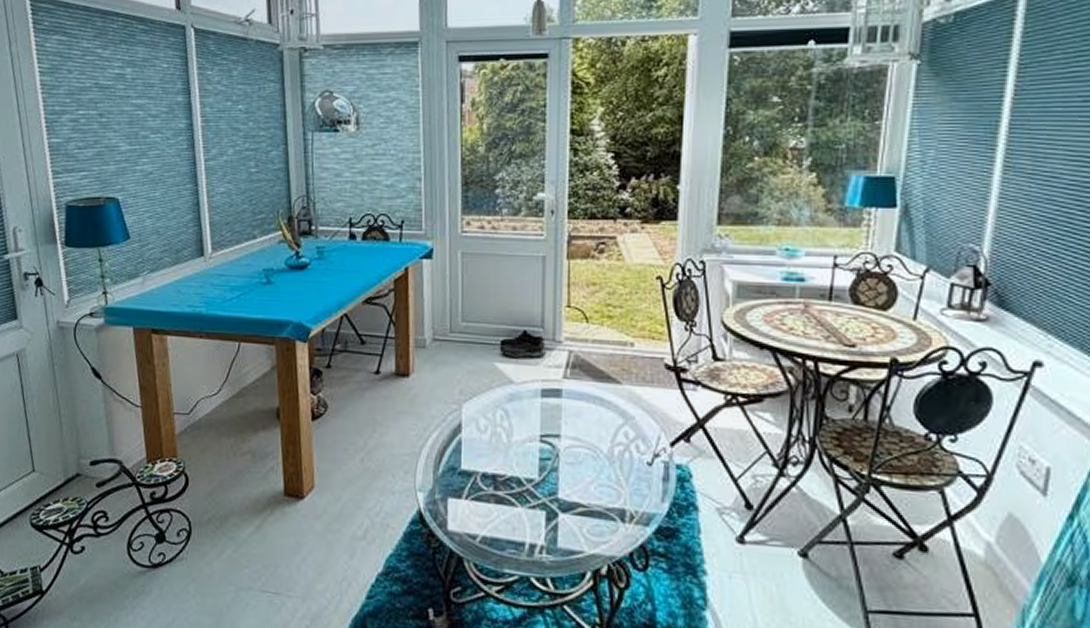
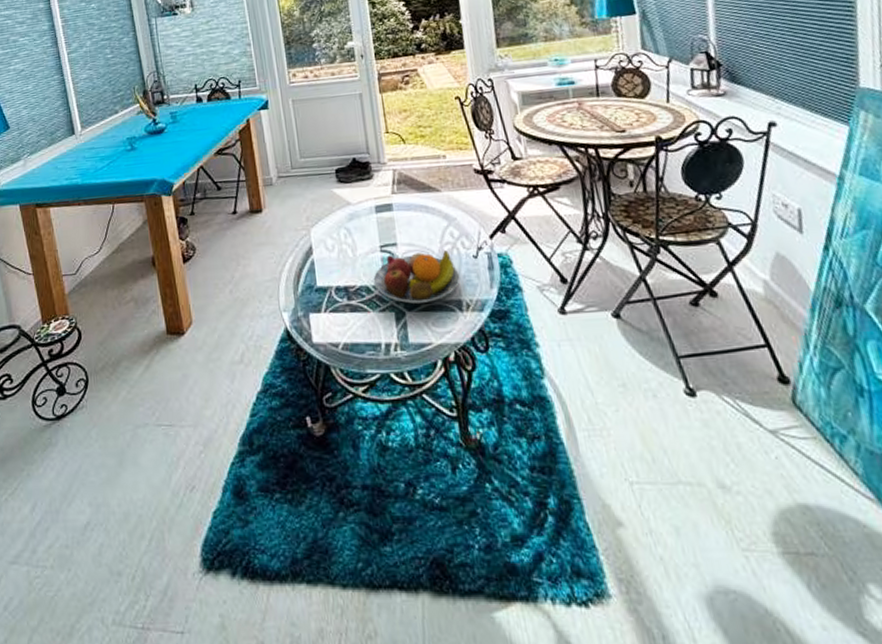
fruit bowl: none [526,447,628,507] -> present [373,249,460,304]

